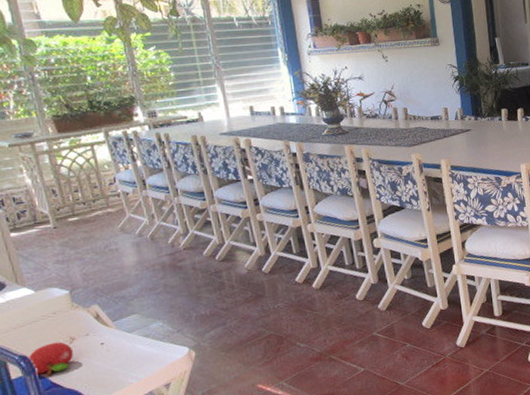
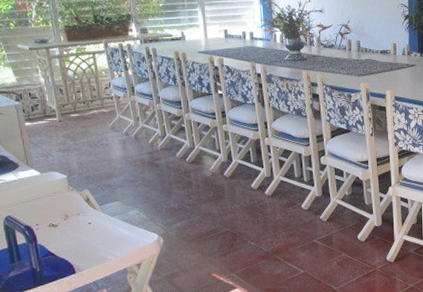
fruit: present [26,341,73,376] -> none [30,217,66,245]

